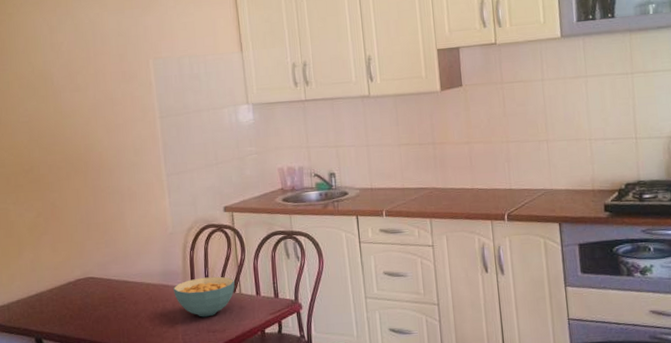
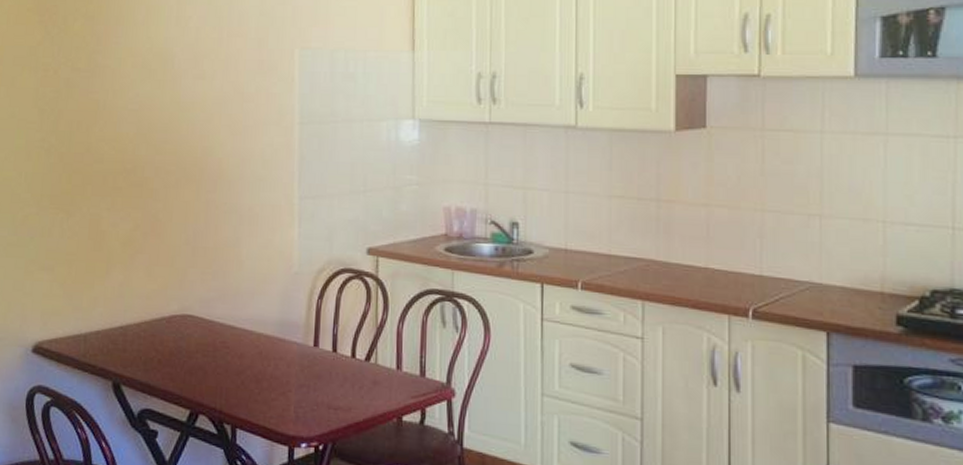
cereal bowl: present [174,276,235,317] -> none [291,335,370,388]

